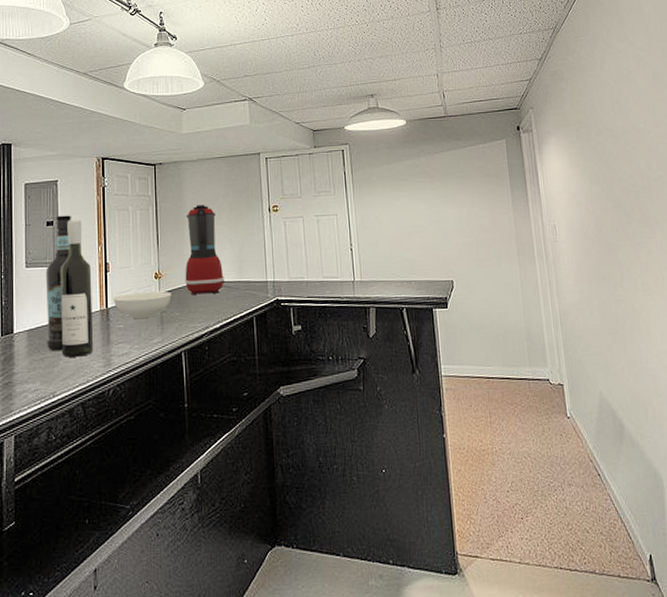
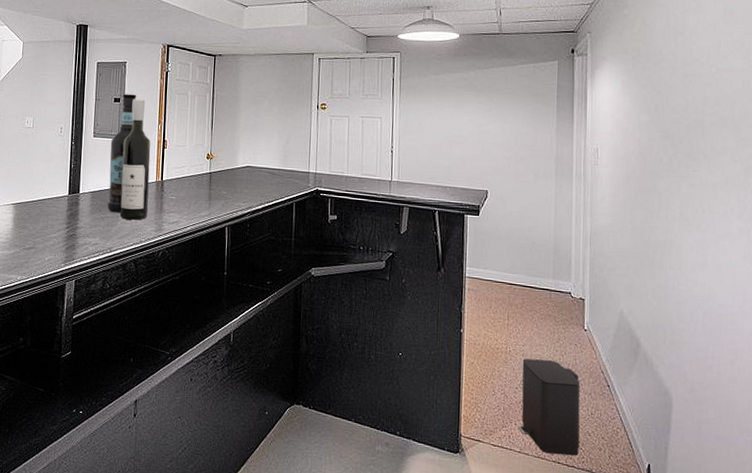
bowl: present [113,291,172,319] -> none [168,169,221,194]
blender: present [185,205,224,295] -> none [234,96,270,178]
pedal bin: none [510,455,580,560] -> present [517,358,581,455]

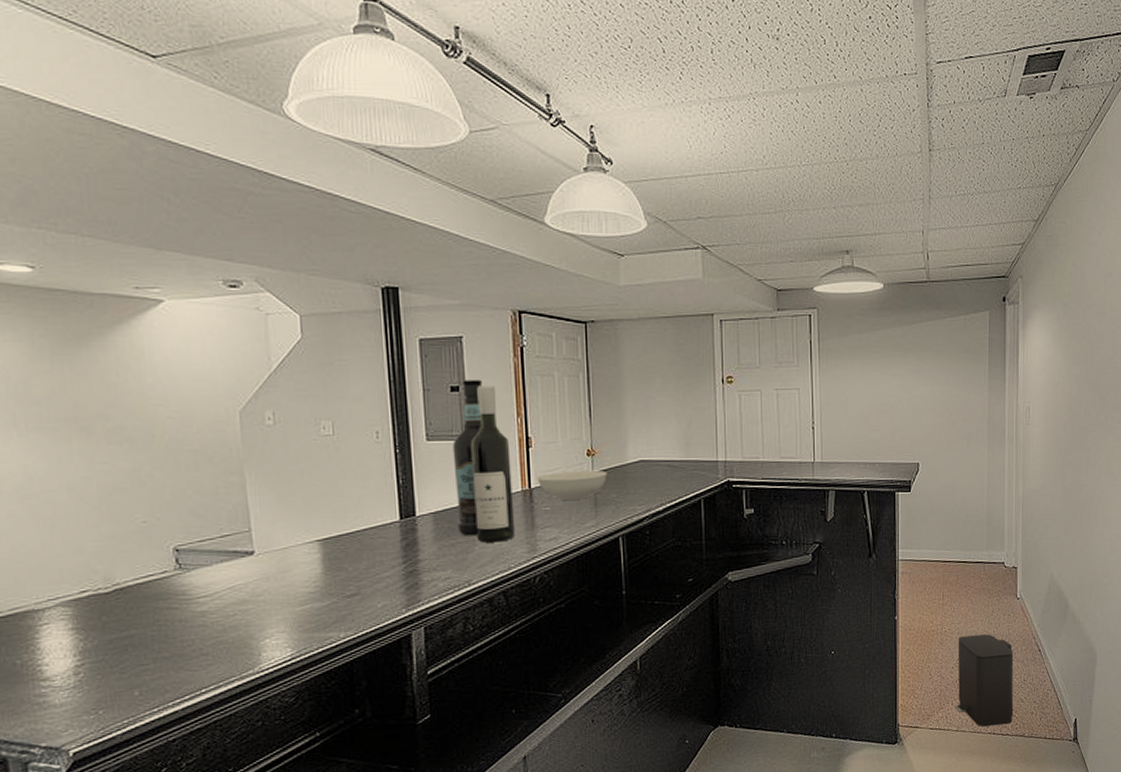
bowl: none [168,169,221,194] -> present [537,470,607,501]

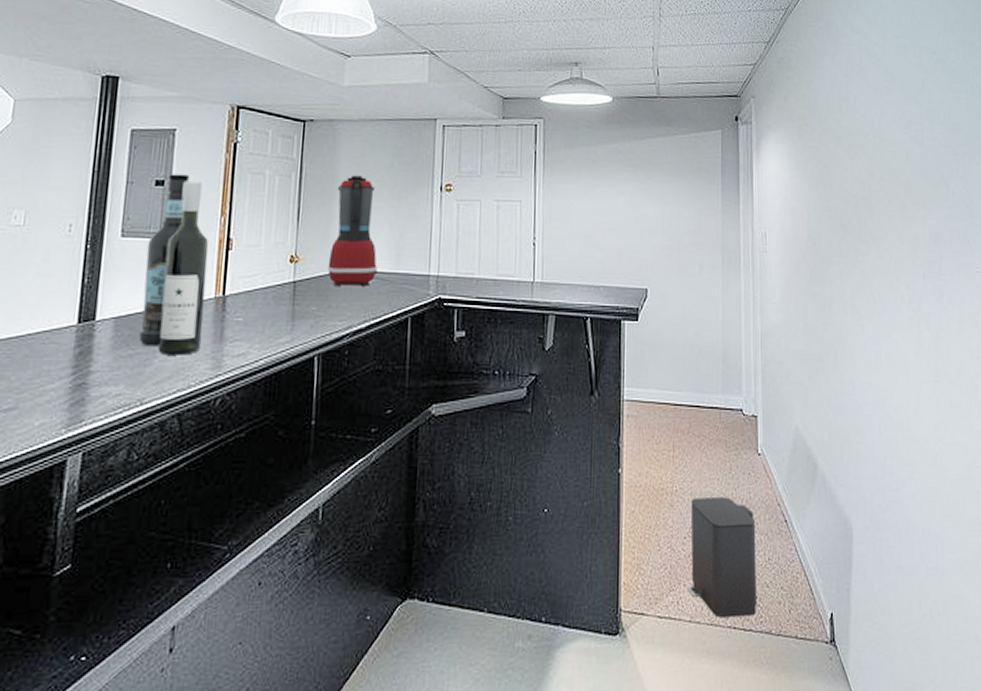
bowl: present [537,470,607,501] -> none [232,278,309,312]
blender: none [623,372,669,474] -> present [328,175,377,286]

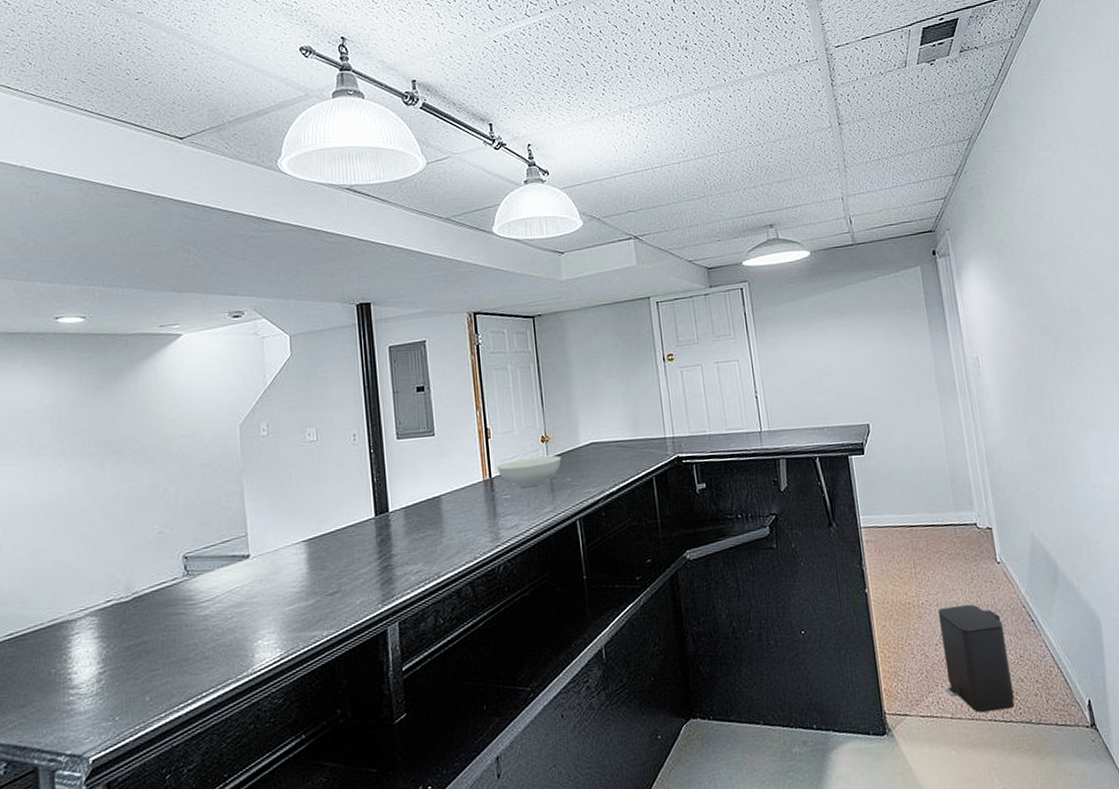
root beer: present [139,174,191,347] -> none [419,378,445,529]
bottle: present [157,181,209,355] -> none [435,383,479,534]
bowl: none [232,278,309,312] -> present [496,455,561,488]
blender: present [328,175,377,286] -> none [571,358,619,457]

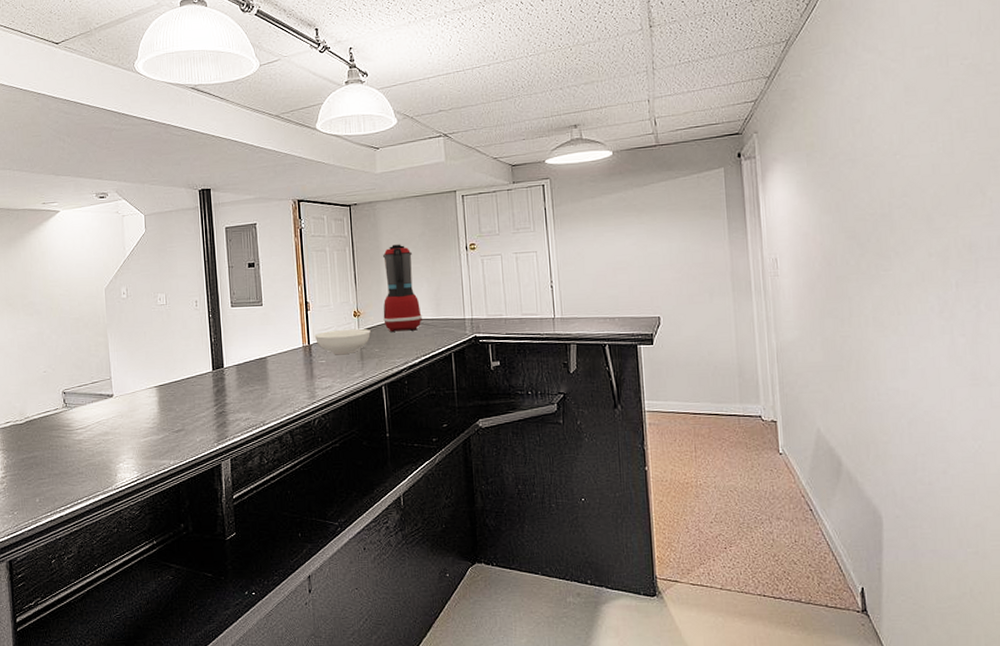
blender: none [571,358,619,457] -> present [382,244,422,332]
pedal bin: present [937,604,1015,713] -> none [715,490,786,588]

